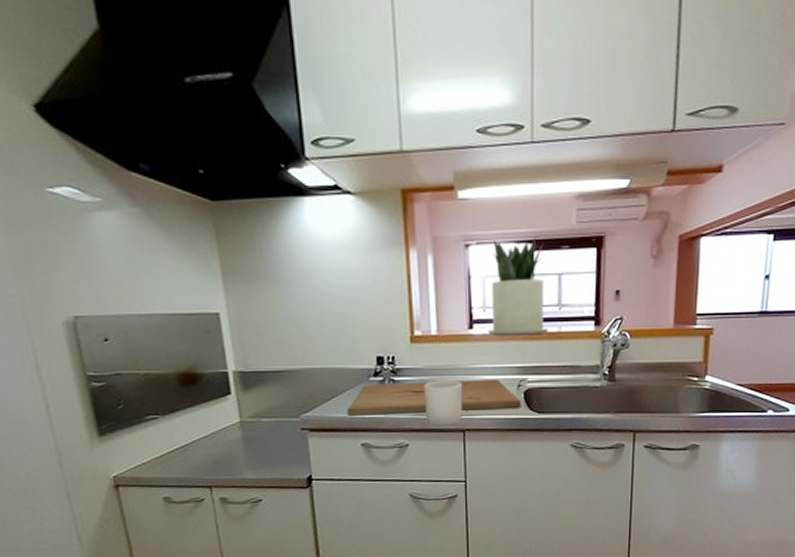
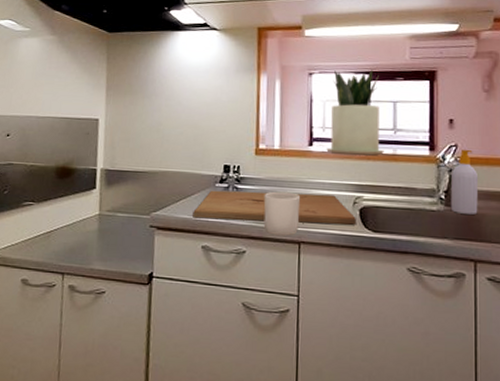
soap bottle: none [613,321,641,388] -> present [450,149,478,215]

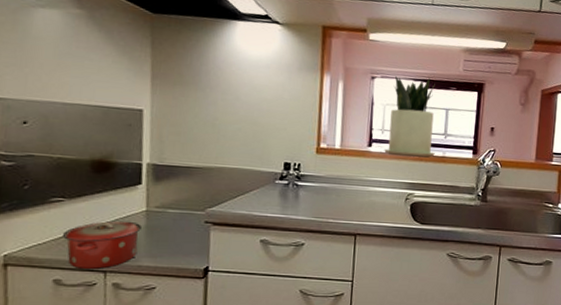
casserole: none [30,224,95,272] -> present [61,220,142,270]
cutting board: present [193,190,357,225] -> none [251,186,408,218]
mug: present [263,191,301,236] -> none [322,188,359,229]
soap bottle: present [450,149,478,215] -> none [485,153,509,209]

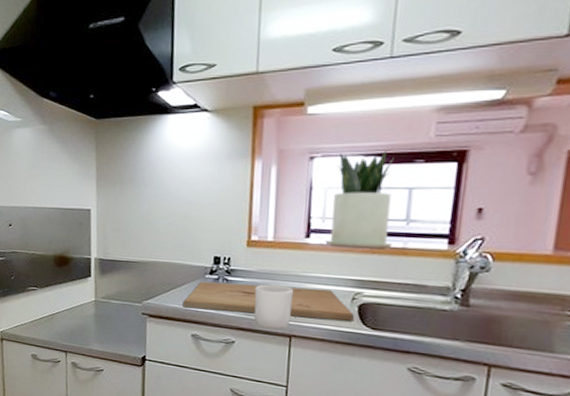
casserole: present [61,220,142,270] -> none [36,308,92,350]
cutting board: none [251,186,408,218] -> present [183,281,355,322]
mug: none [322,188,359,229] -> present [253,284,294,329]

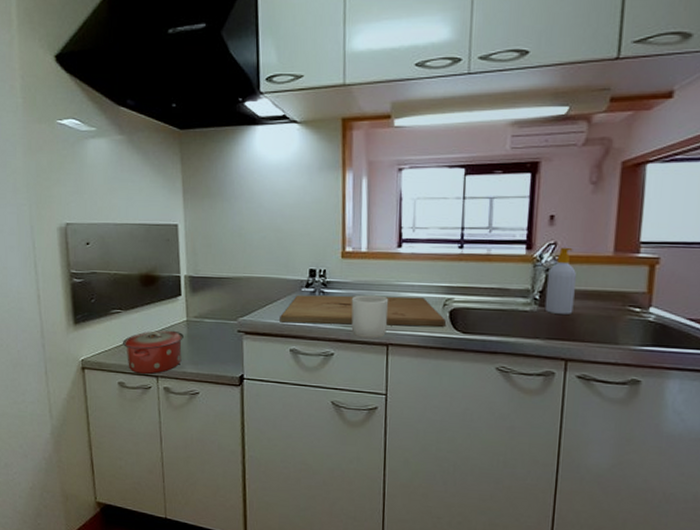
casserole: none [36,308,92,350] -> present [122,330,184,375]
planter: present [325,150,394,250] -> none [416,161,478,258]
soap bottle: none [466,242,506,316] -> present [544,247,576,314]

